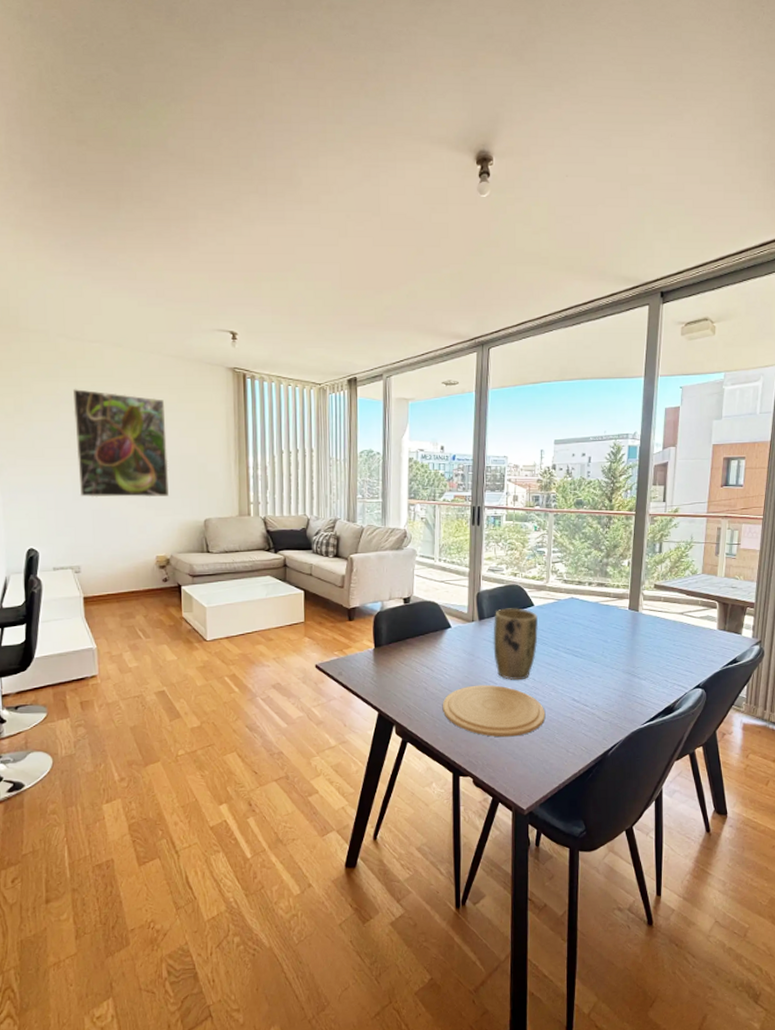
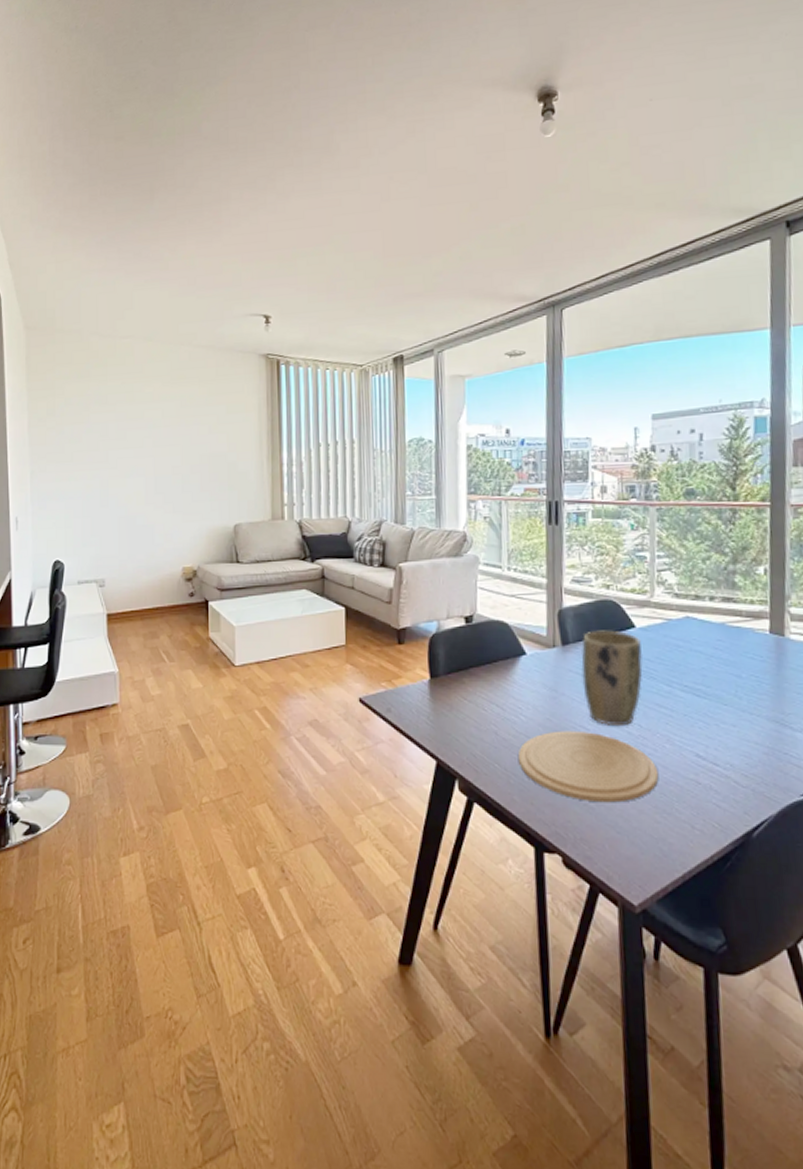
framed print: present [72,388,169,498] -> none [103,387,197,504]

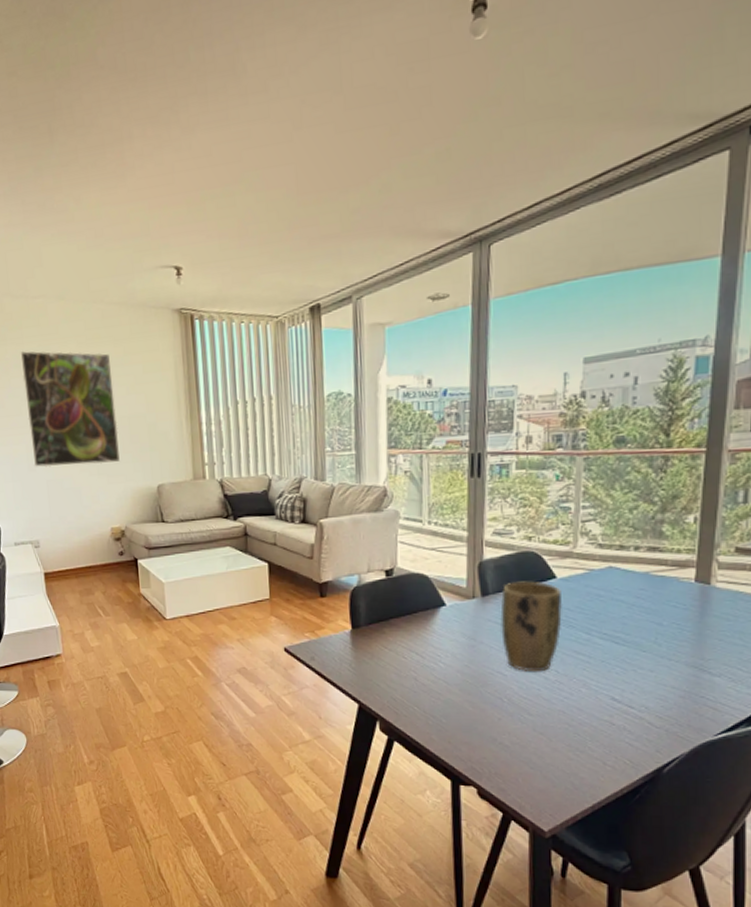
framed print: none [103,387,197,504] -> present [20,350,120,468]
plate: present [517,730,659,803] -> none [436,676,574,742]

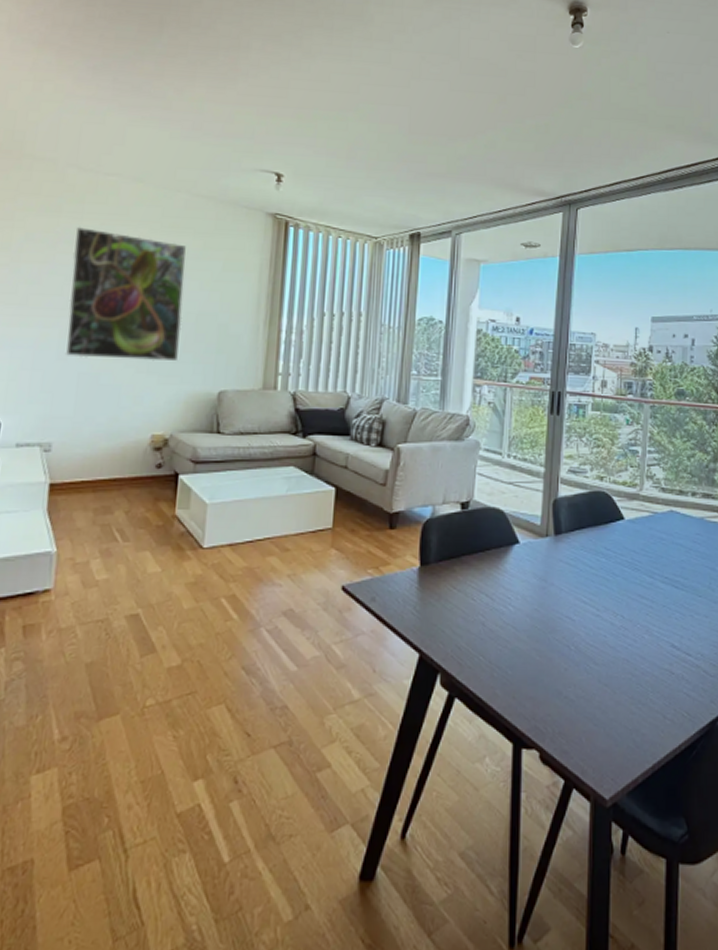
plant pot: present [500,581,563,672] -> none [572,521,630,617]

